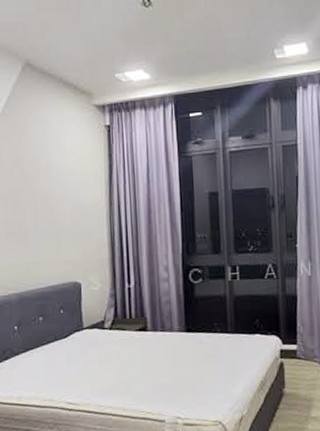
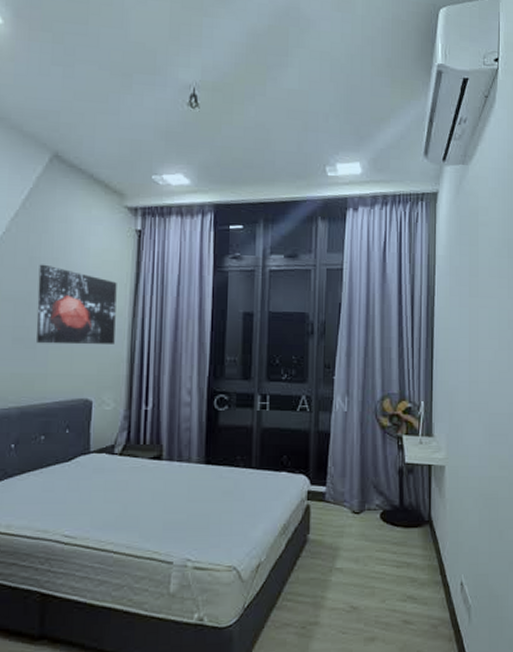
wall art: none [23,164,96,236] -> present [36,264,117,345]

